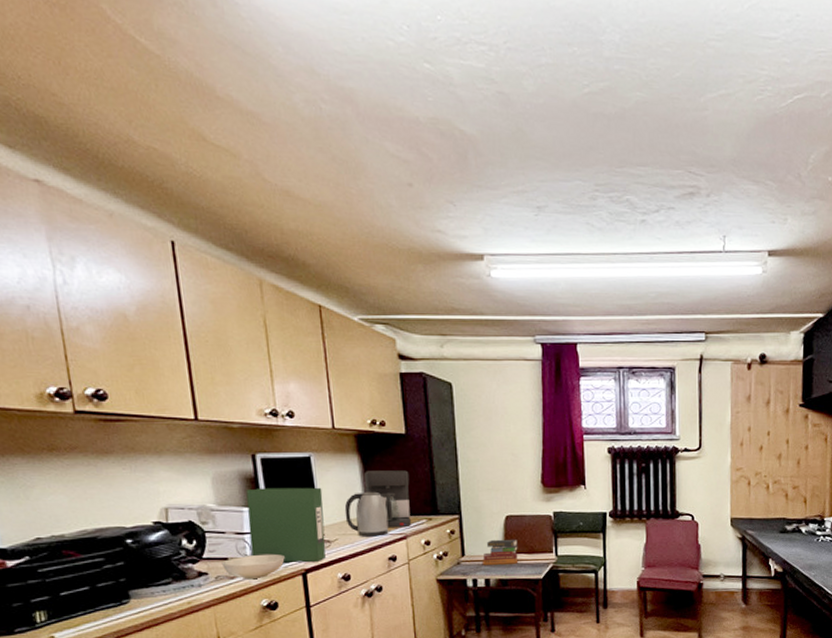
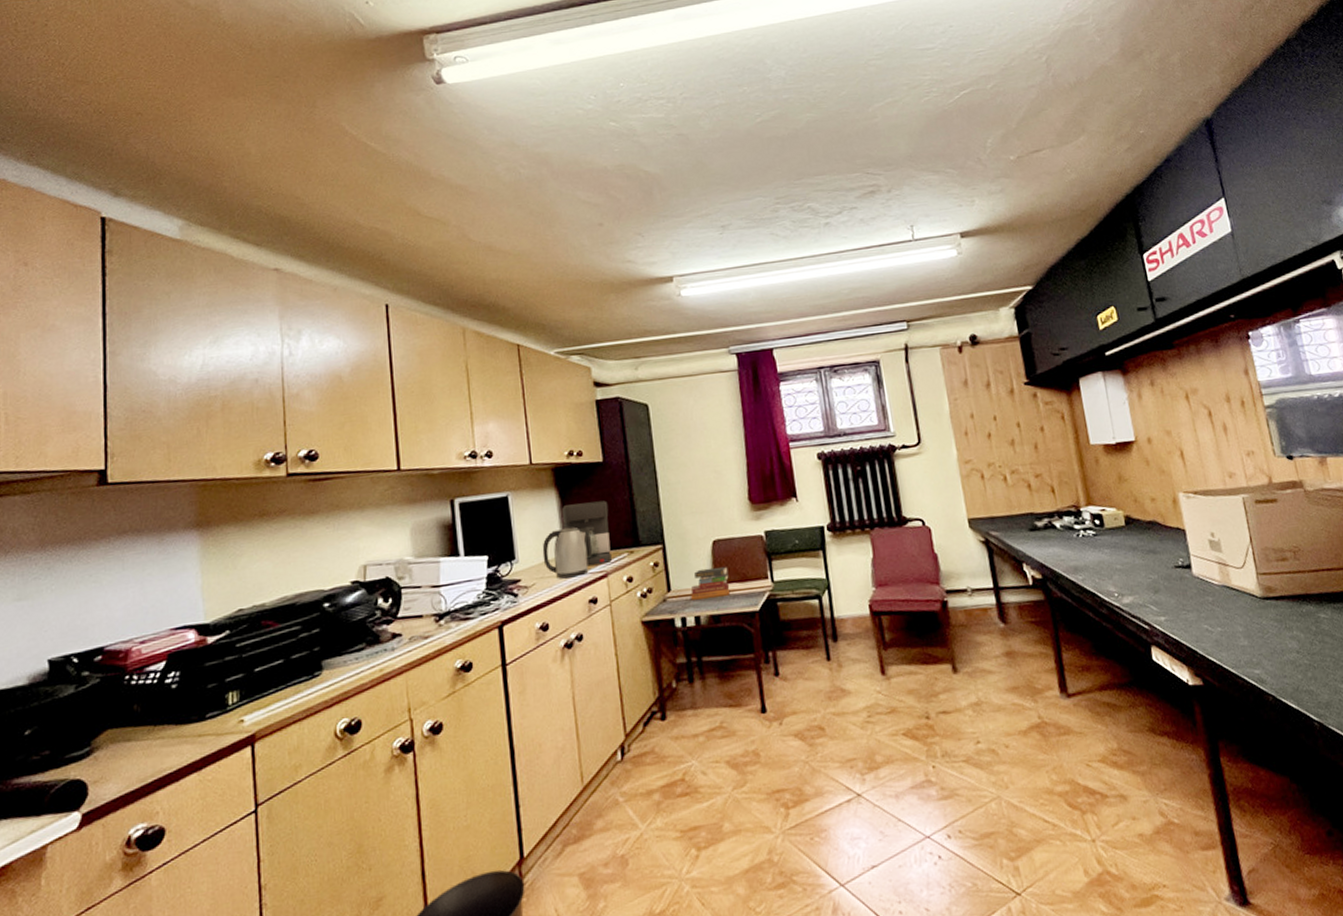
bowl: present [221,553,285,580] -> none [416,606,481,639]
binder: present [246,487,326,563] -> none [443,528,523,615]

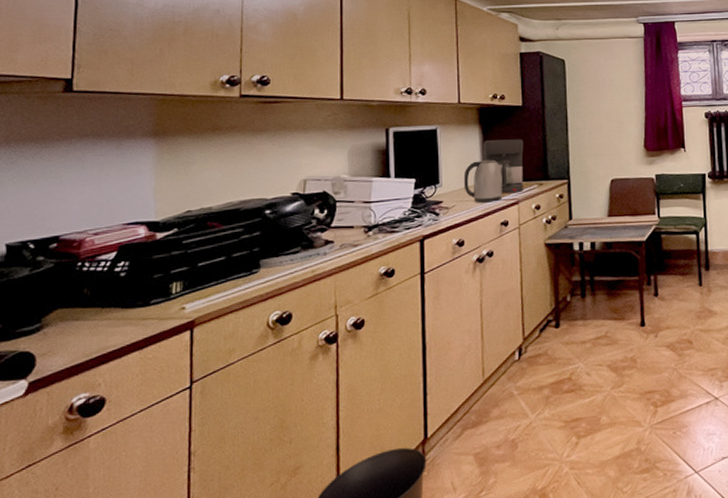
books: present [691,566,731,600] -> none [589,201,623,228]

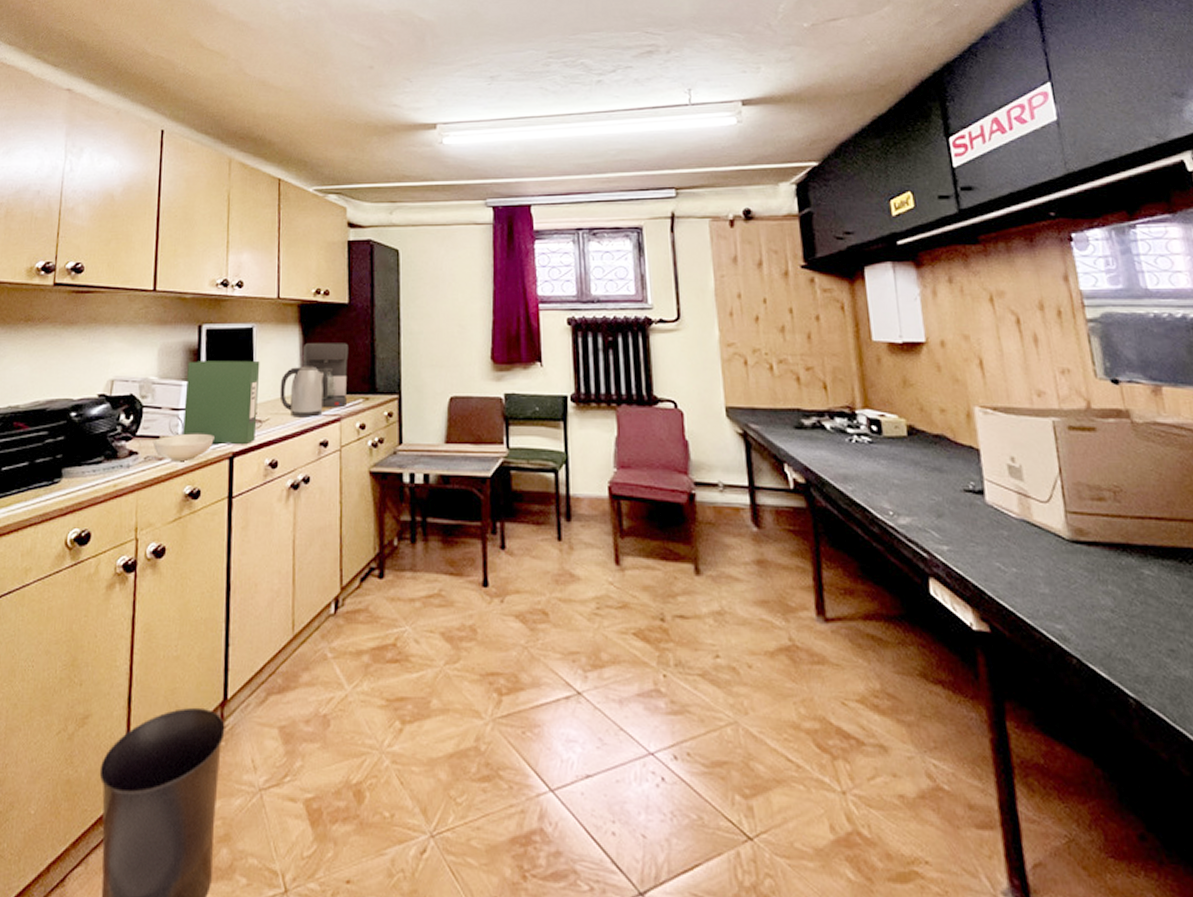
bowl: none [347,221,405,248] -> present [152,433,214,462]
binder: none [376,157,445,230] -> present [183,360,260,444]

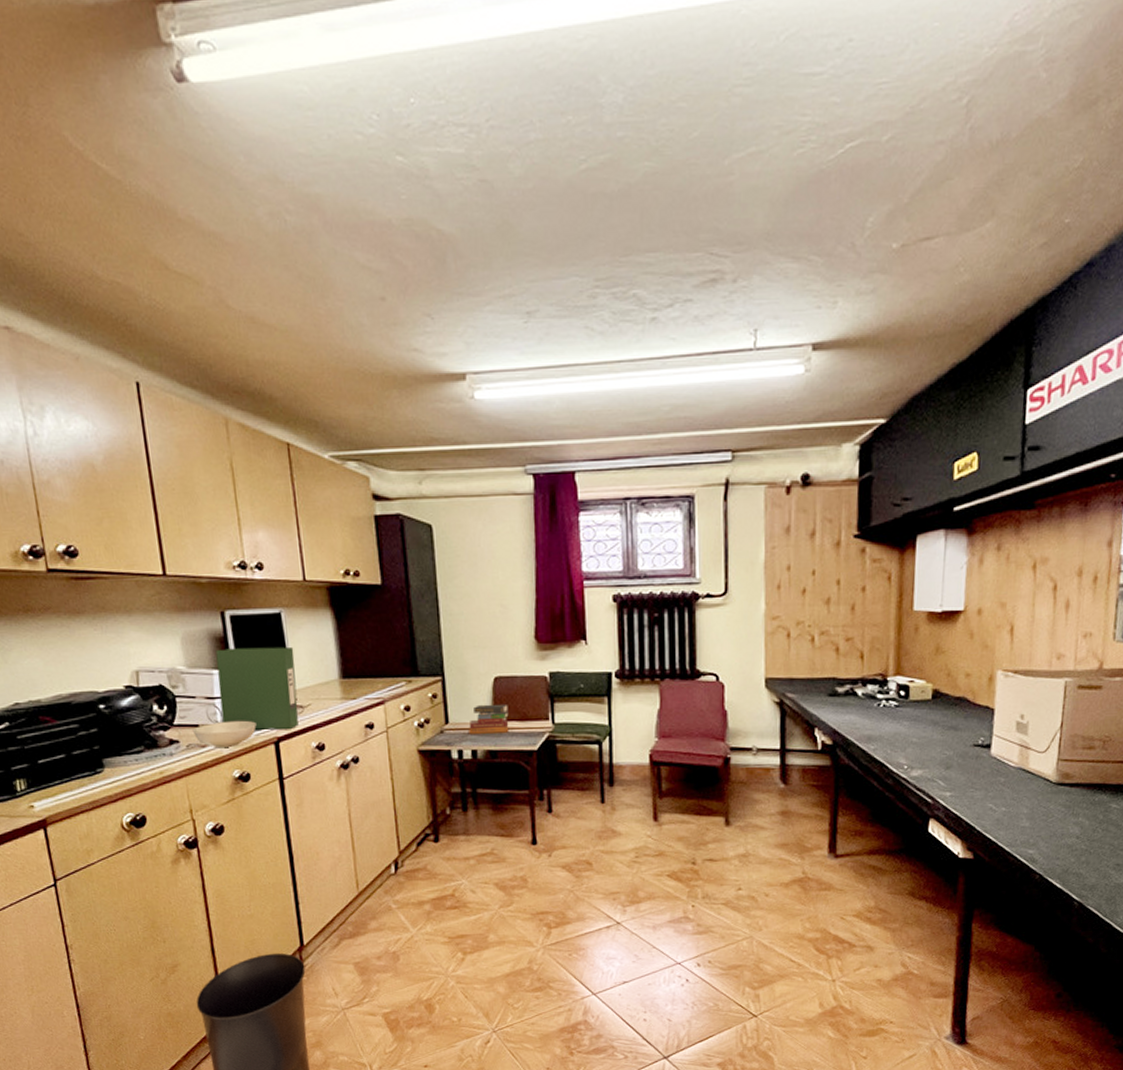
kettle: present [279,366,324,417] -> none [317,650,366,702]
coffee maker: present [303,343,349,408] -> none [338,626,389,692]
books: none [422,425,463,456] -> present [469,704,509,734]

